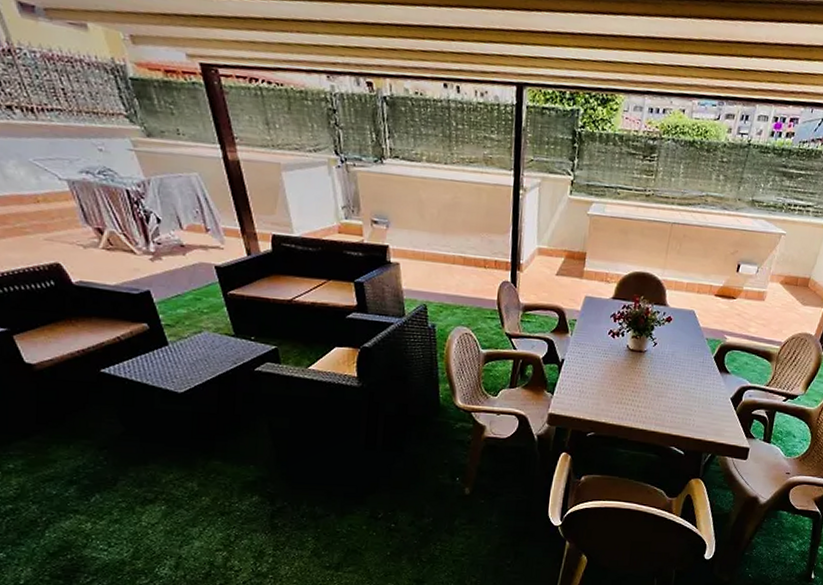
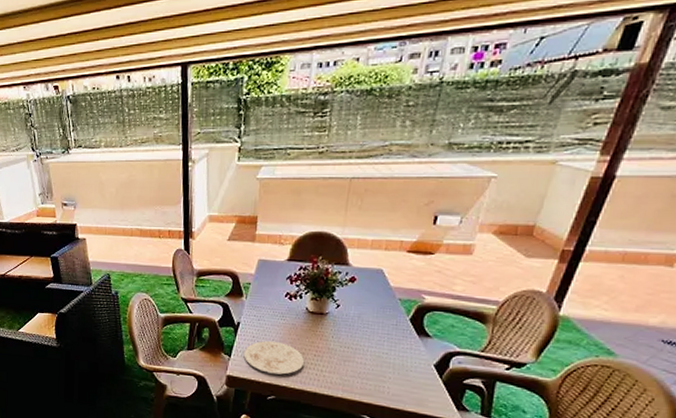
plate: none [566,377,624,411] -> present [243,340,305,375]

